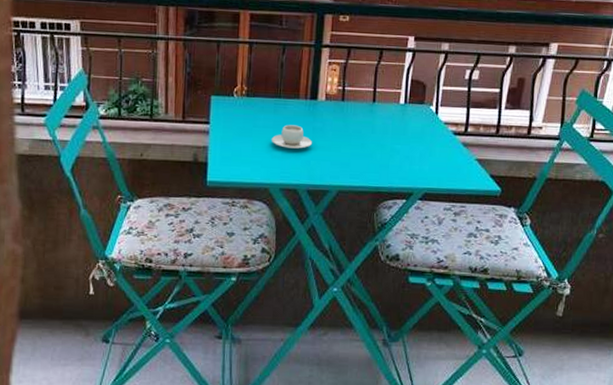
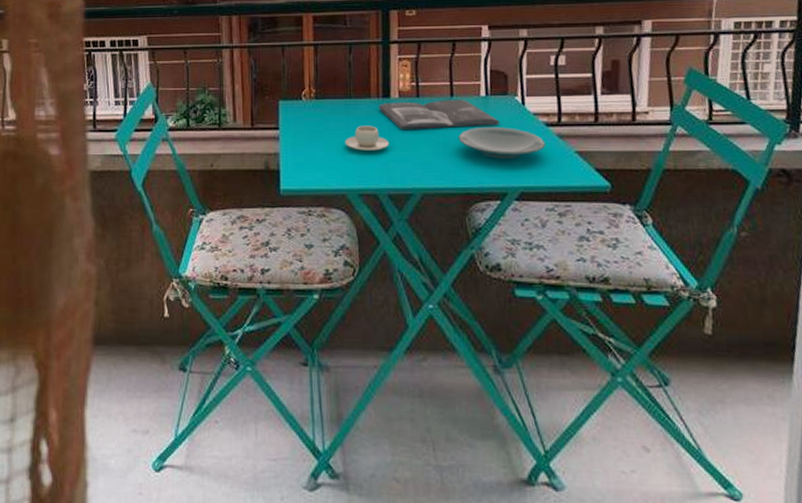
magazine: none [306,104,415,132] -> present [379,100,501,129]
saucer: none [375,132,451,164] -> present [457,126,546,160]

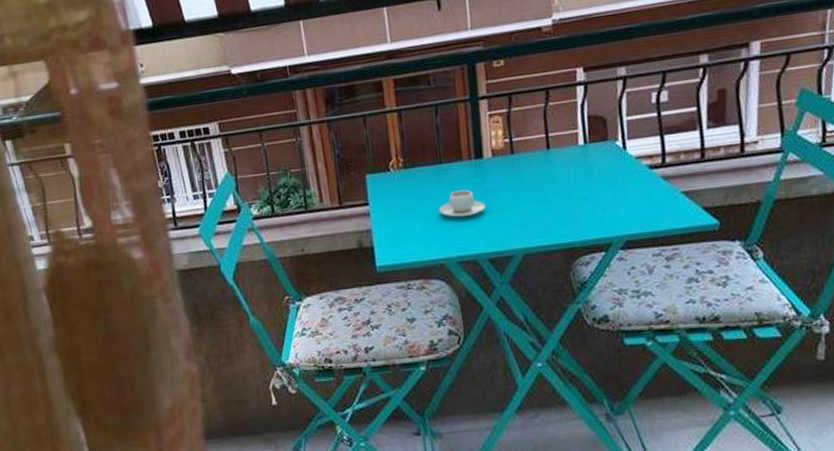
magazine: present [379,100,501,129] -> none [472,151,602,190]
saucer: present [457,126,546,160] -> none [557,175,650,210]

